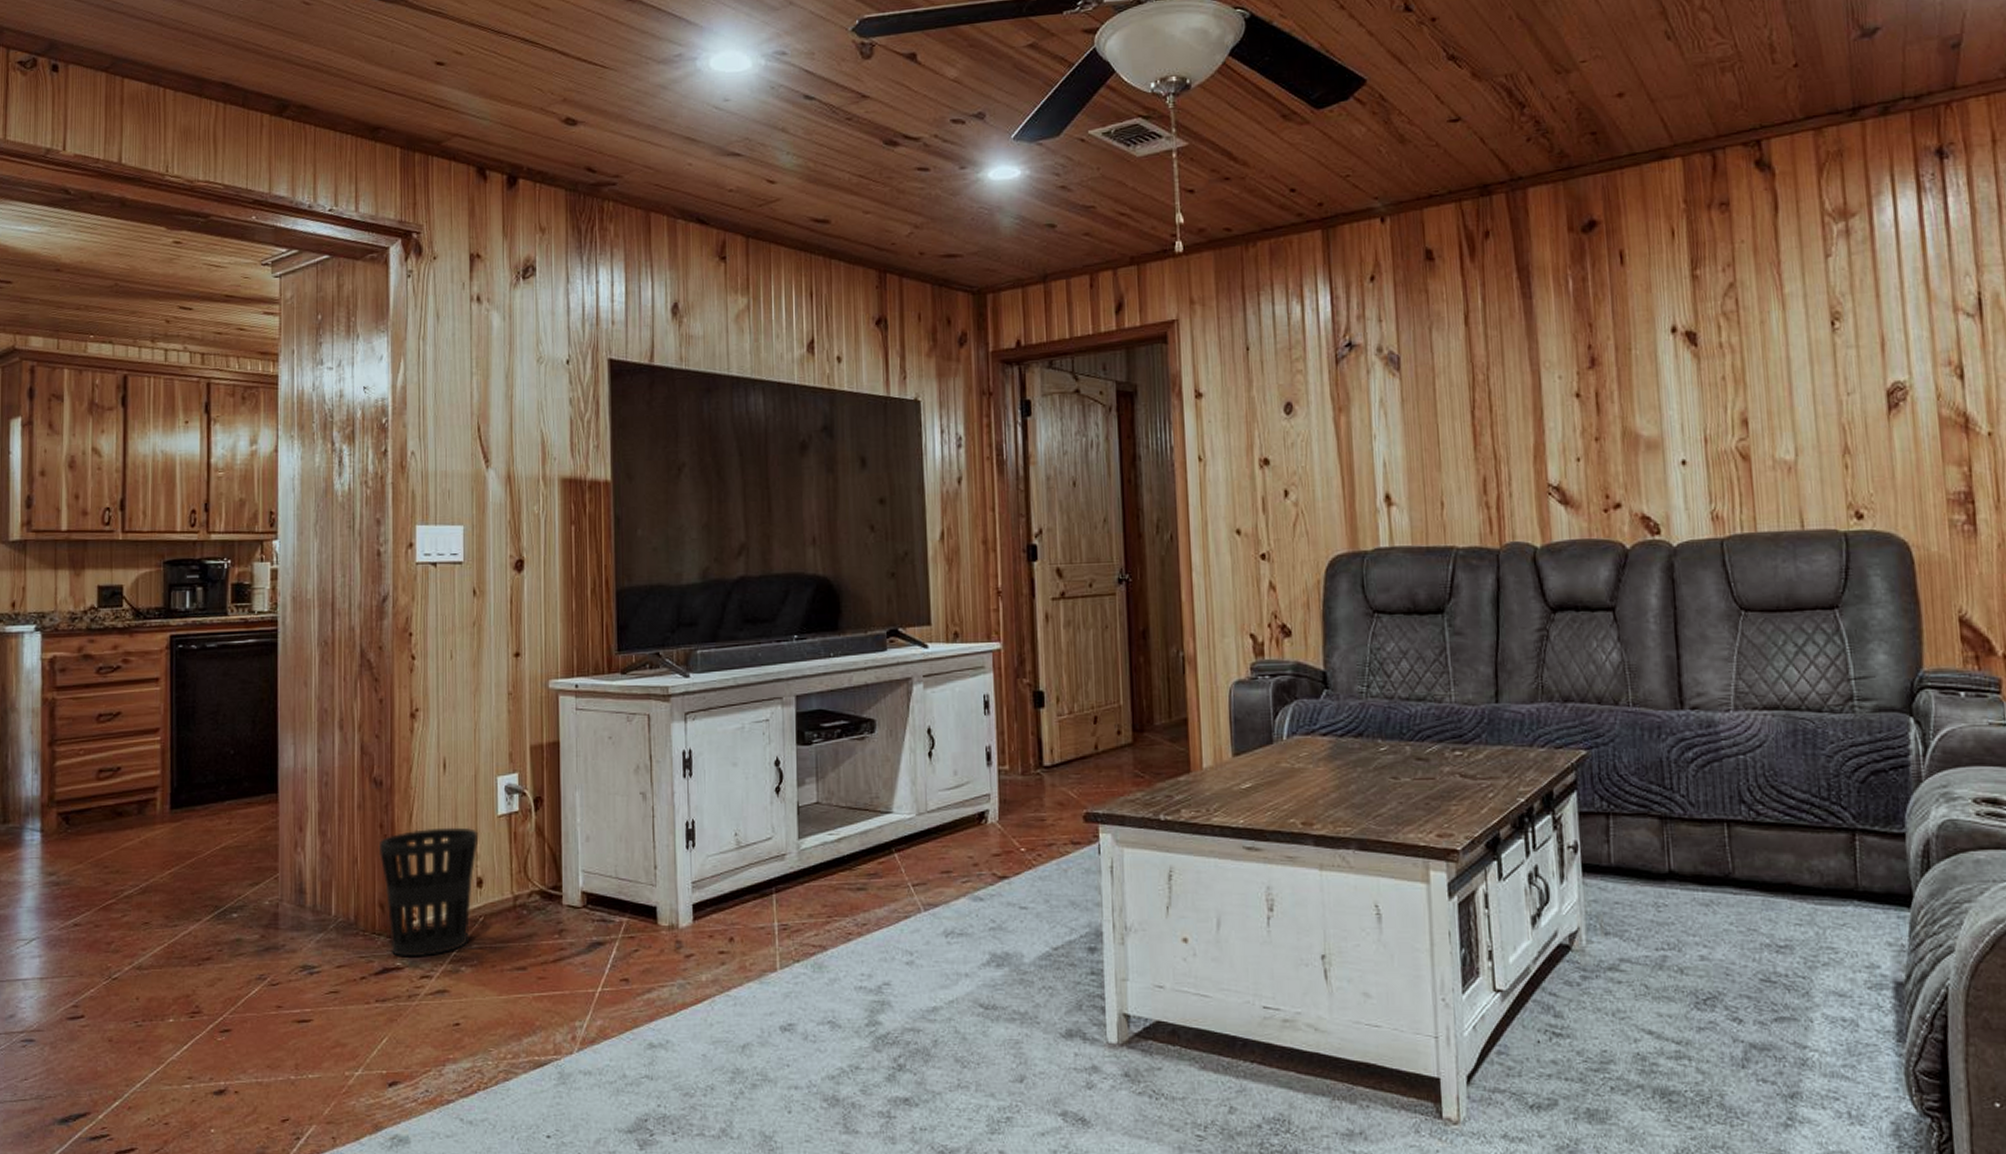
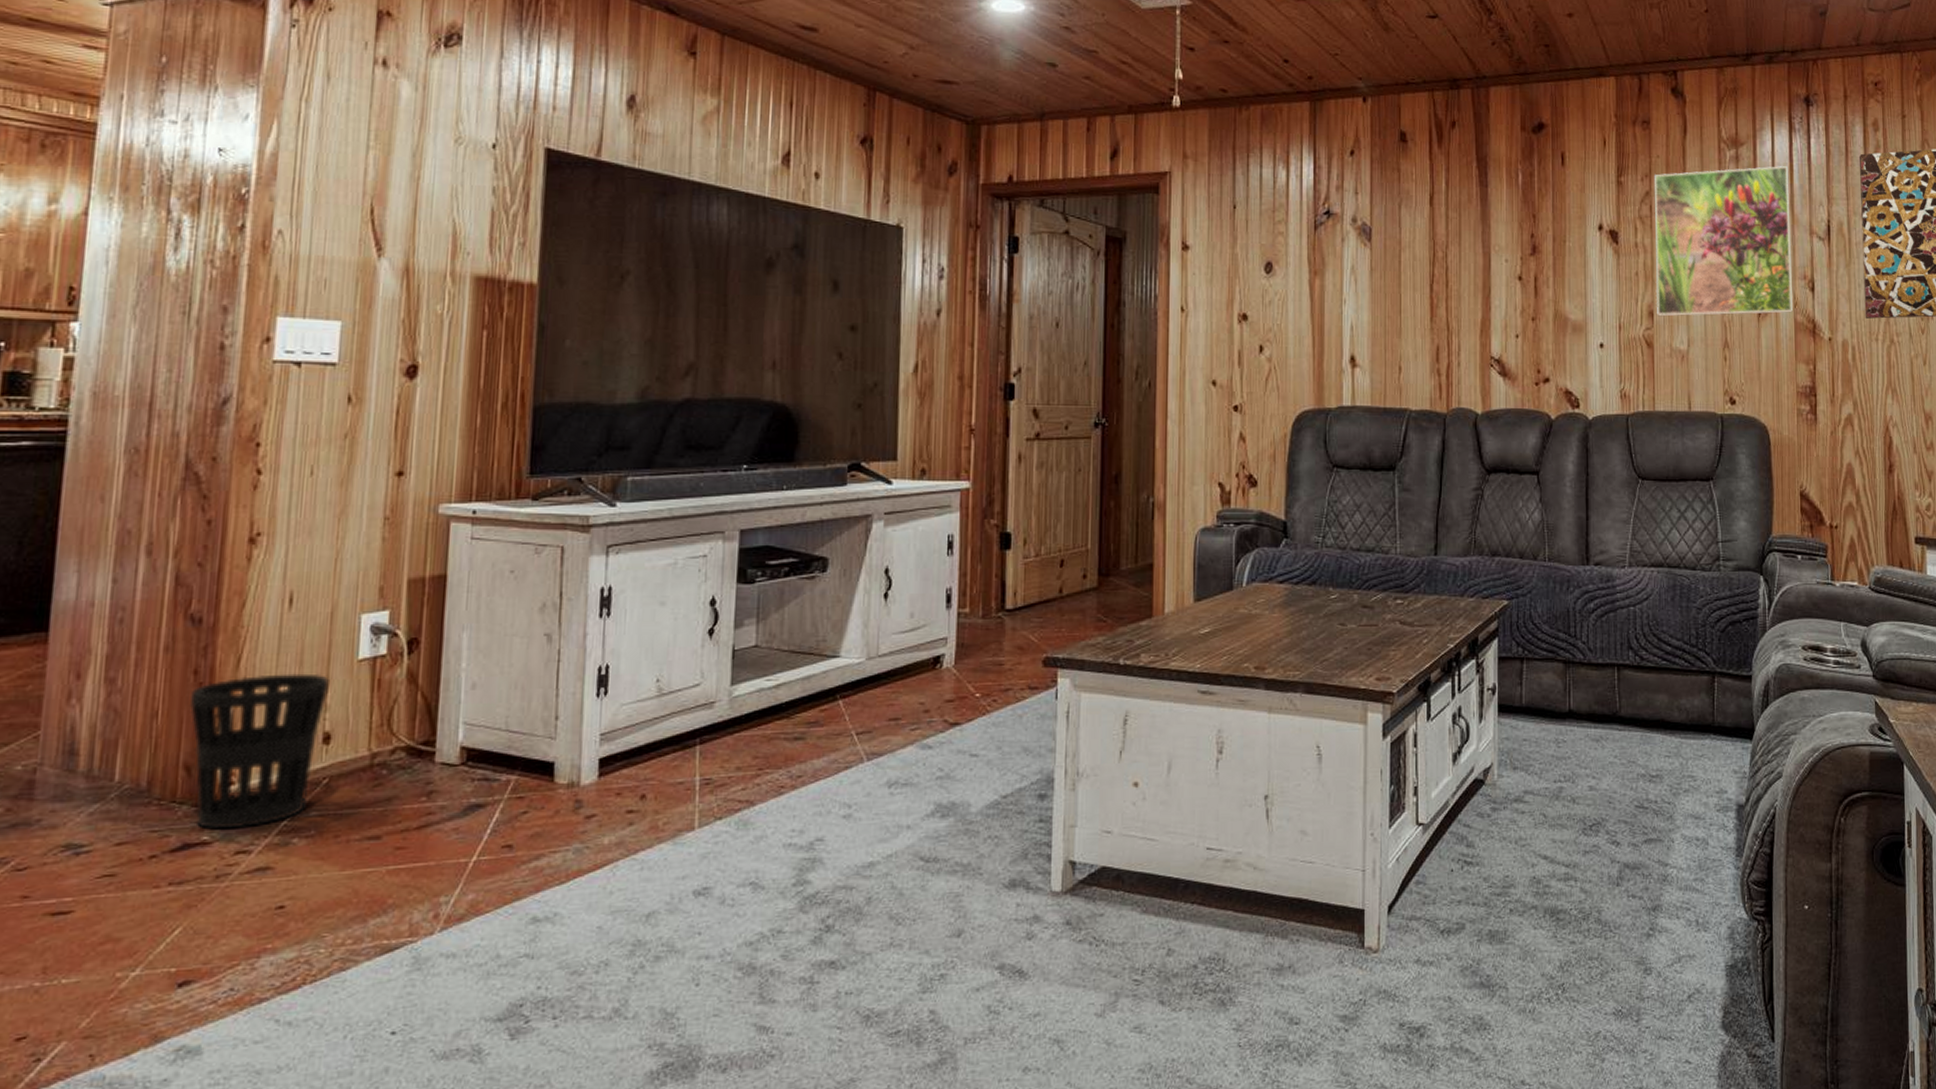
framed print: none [1739,233,1935,424] -> present [1655,165,1793,317]

